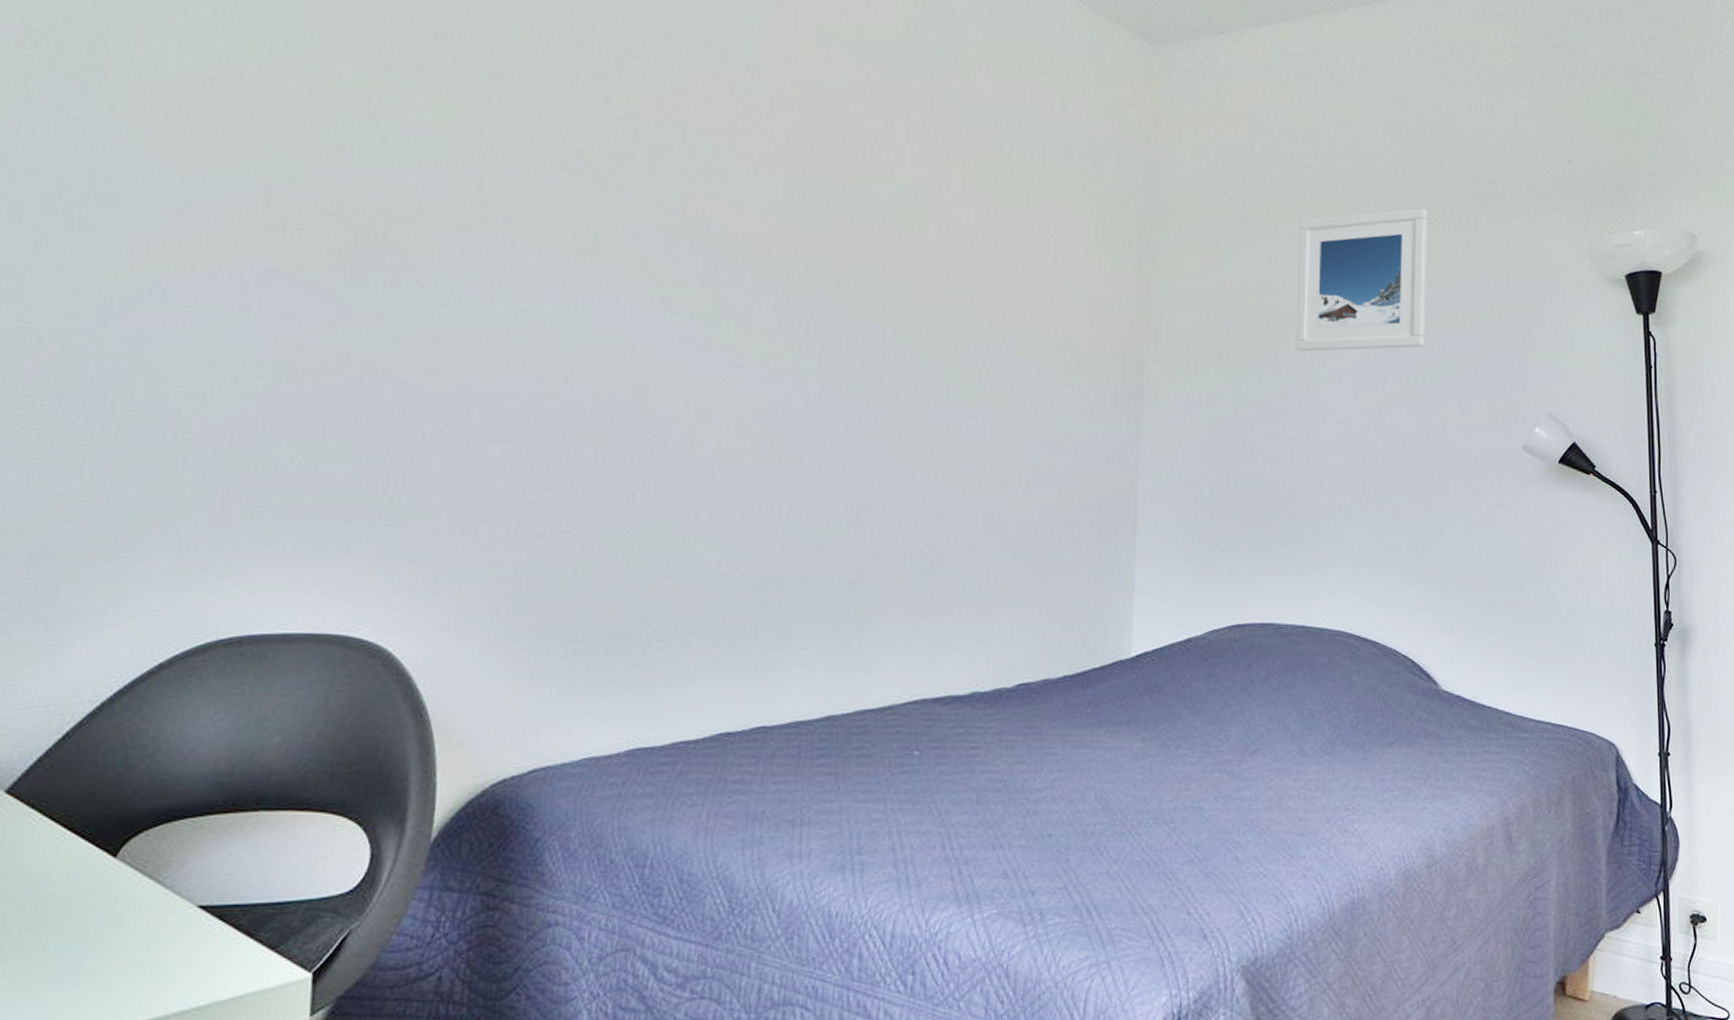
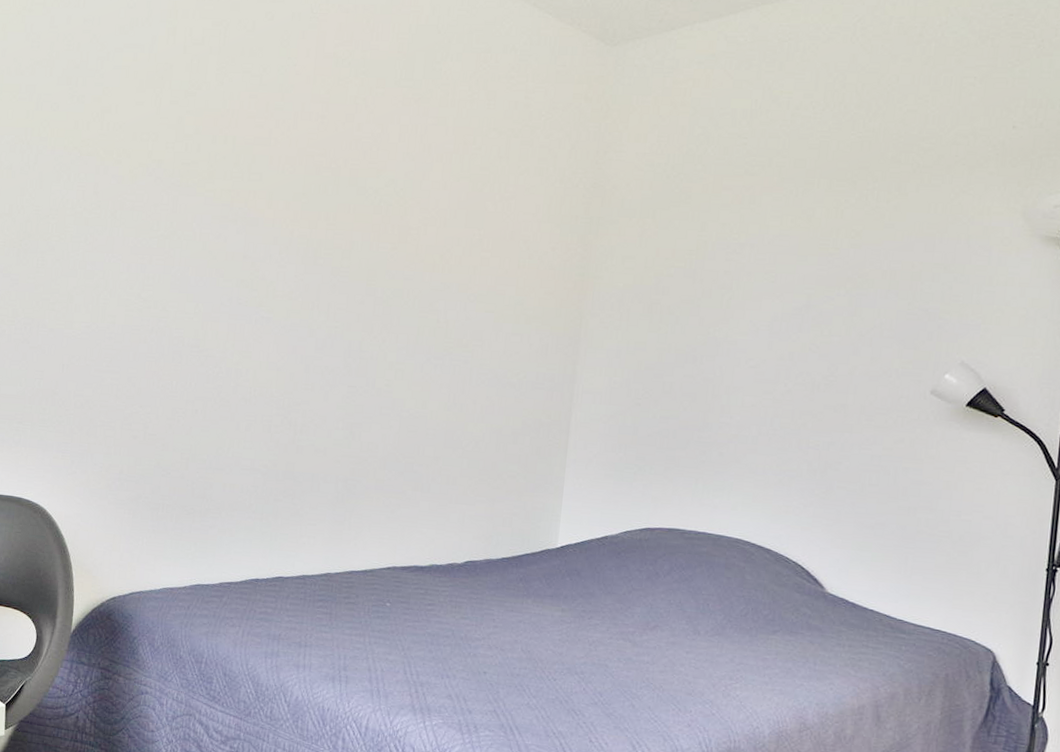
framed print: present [1296,208,1428,352] -> none [718,178,858,307]

